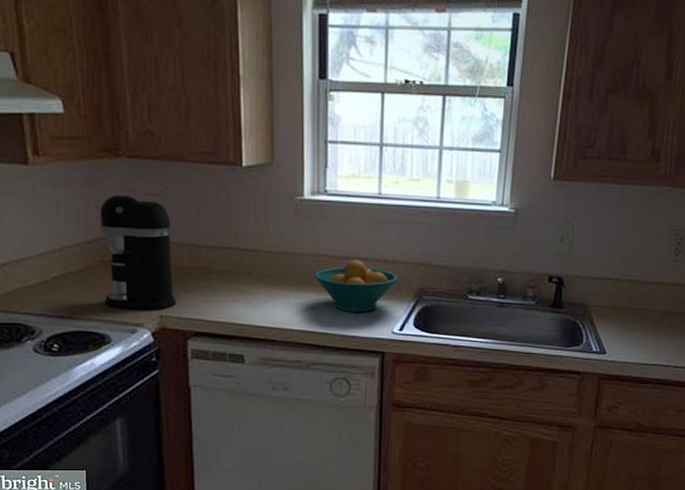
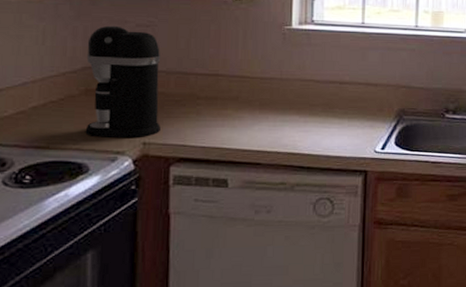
fruit bowl: present [313,259,399,312] -> none [299,83,381,133]

